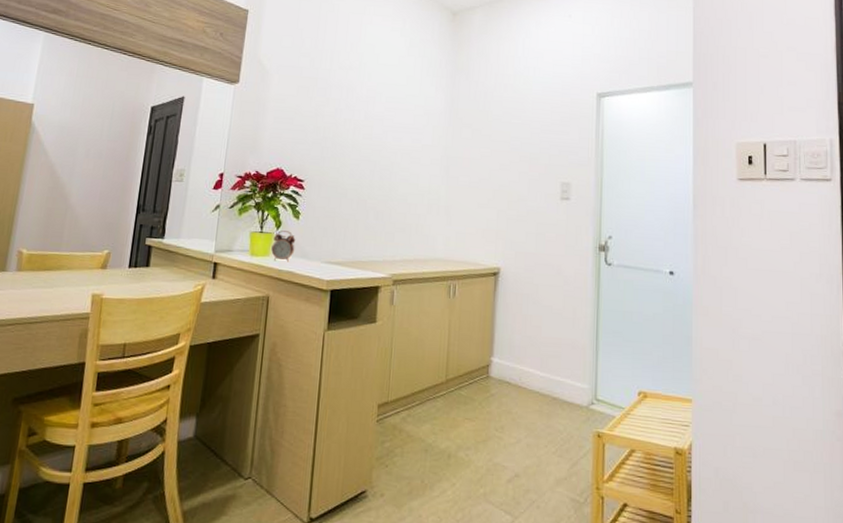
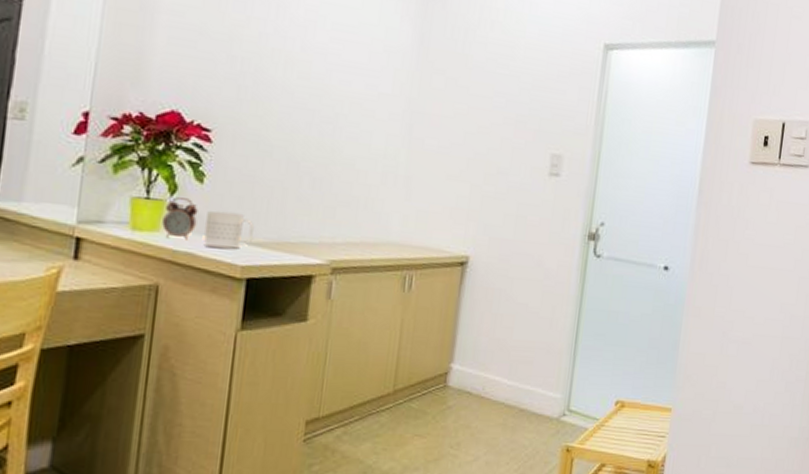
mug: none [300,239,335,268] -> present [203,210,254,249]

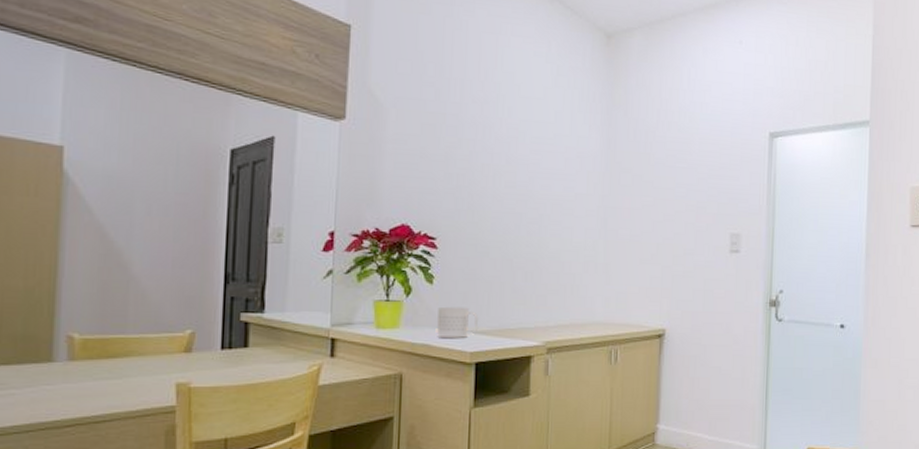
alarm clock: present [162,197,198,241] -> none [401,298,430,334]

